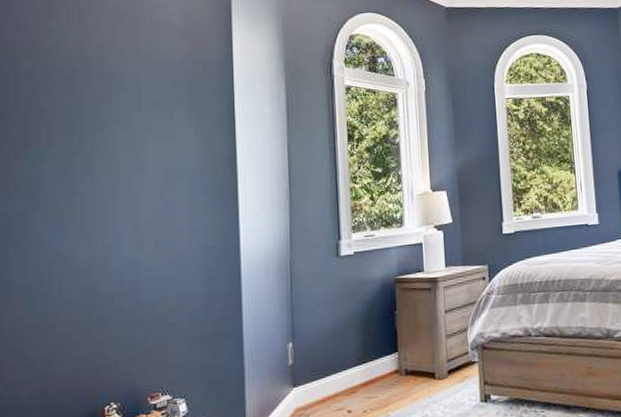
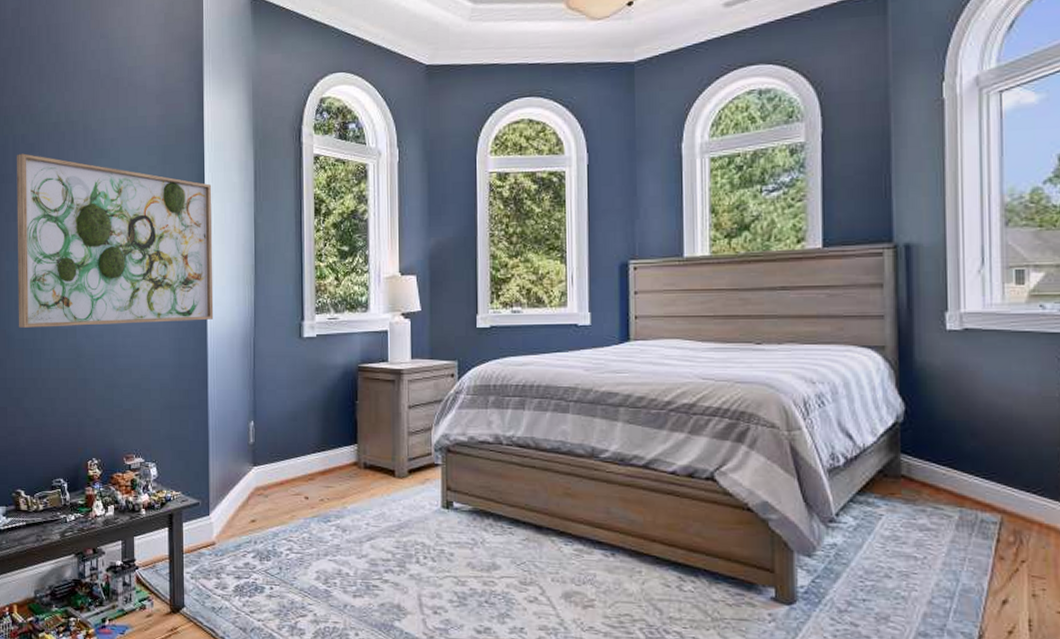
wall art: none [18,89,247,272] -> present [16,153,214,328]

